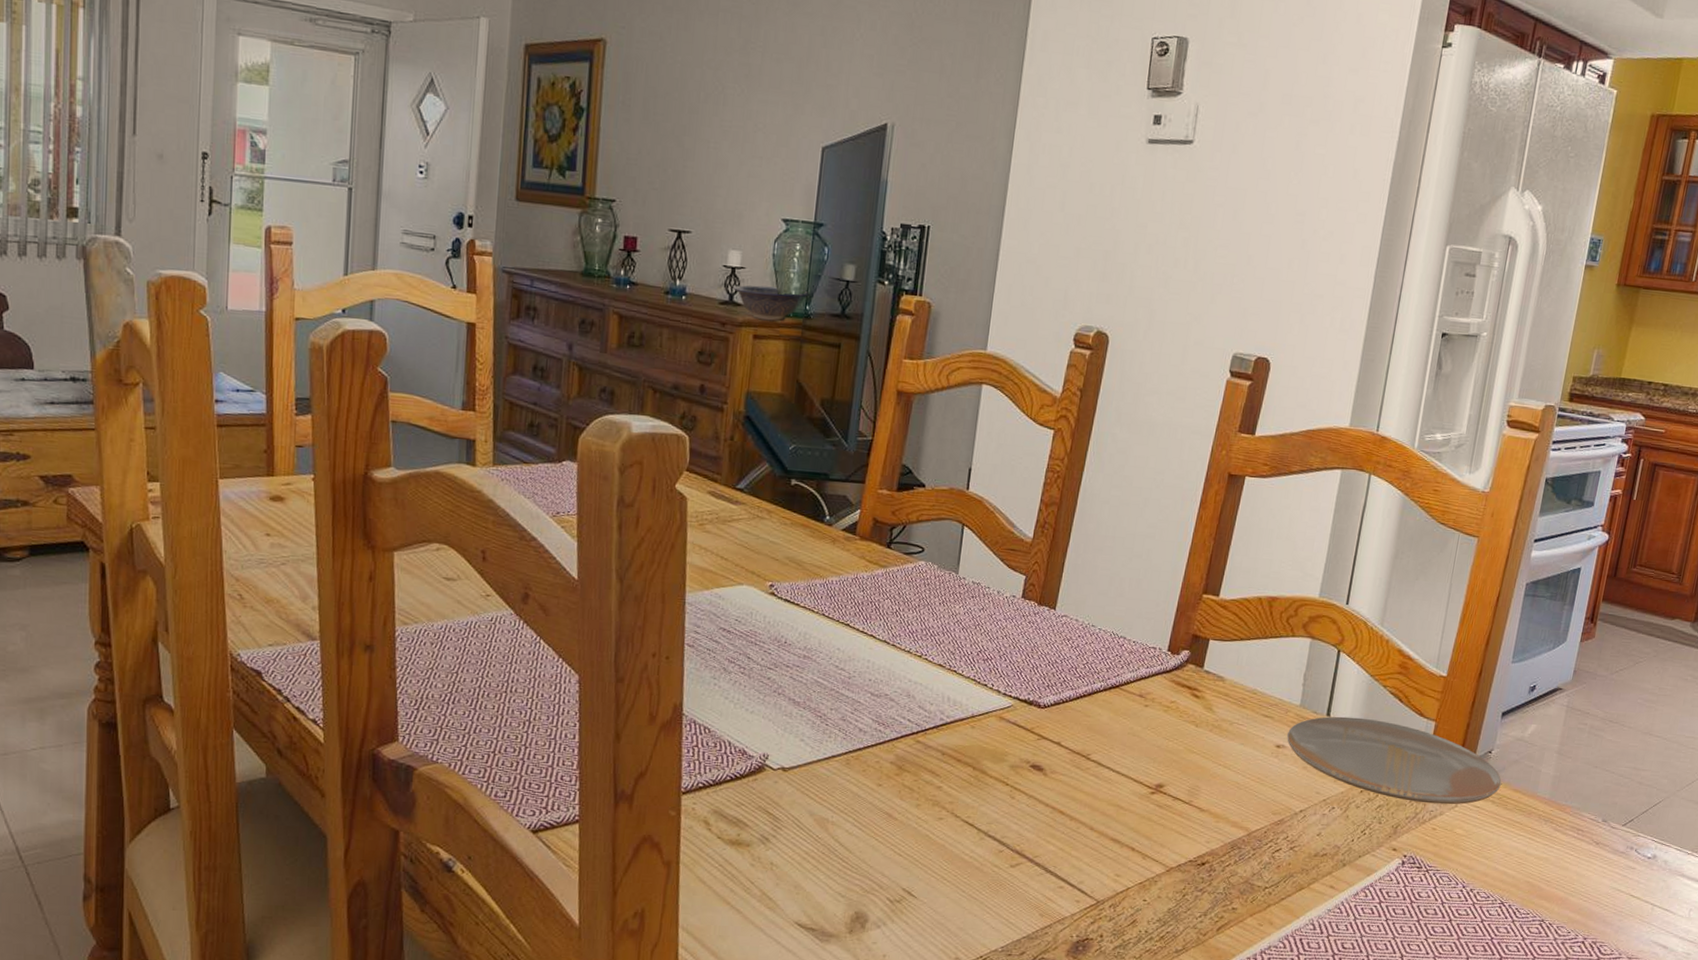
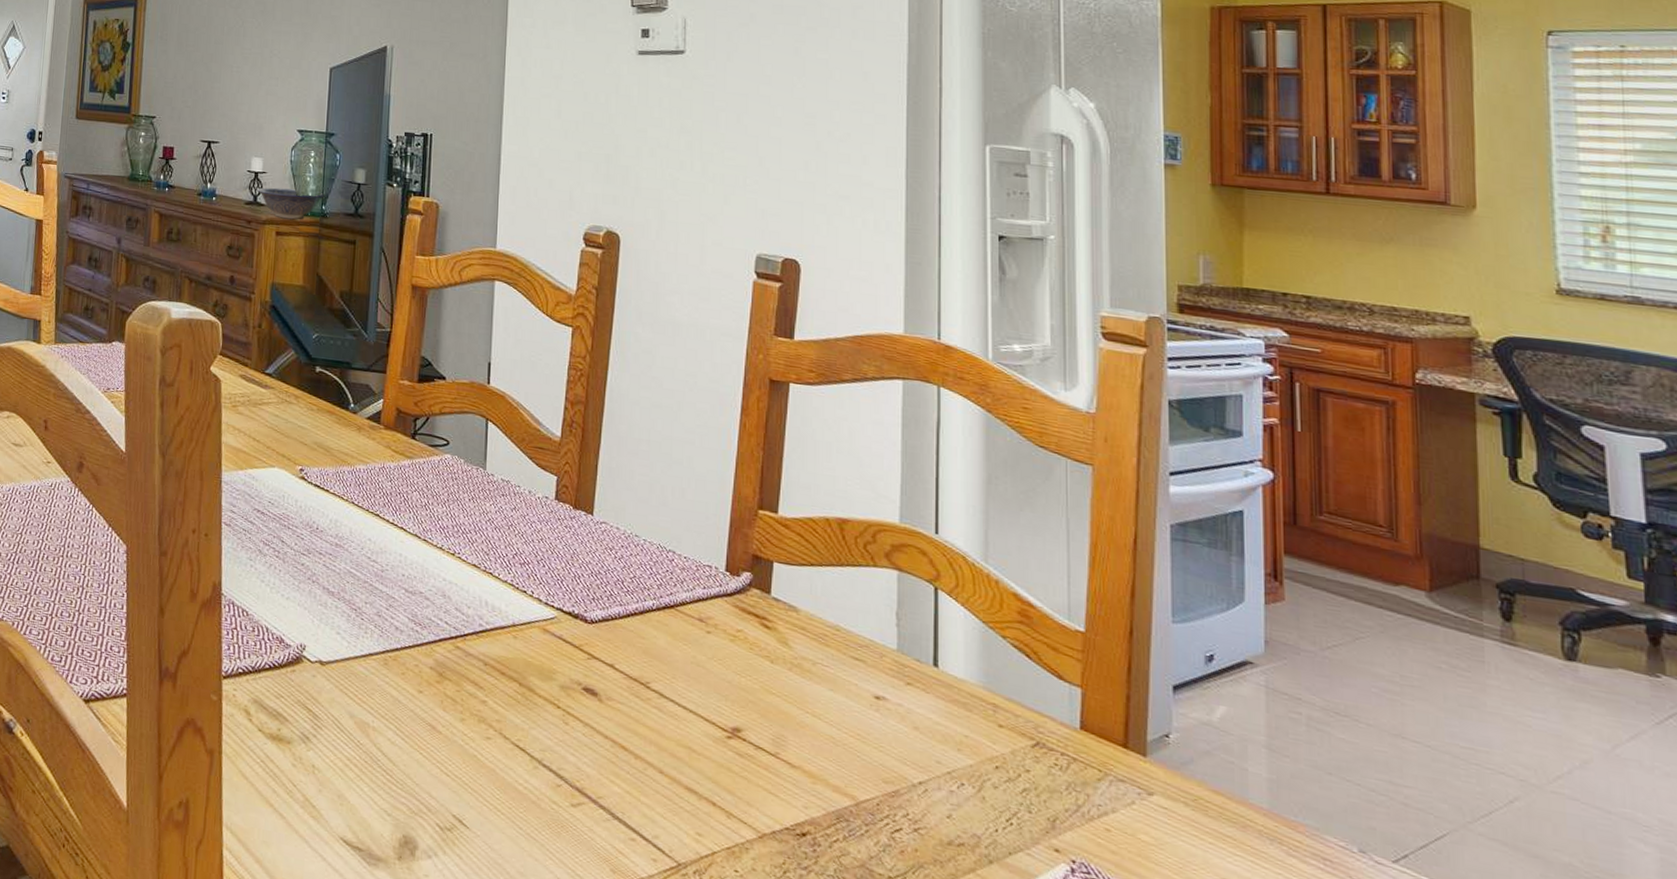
plate: present [1286,716,1502,805] -> none [886,666,1192,802]

